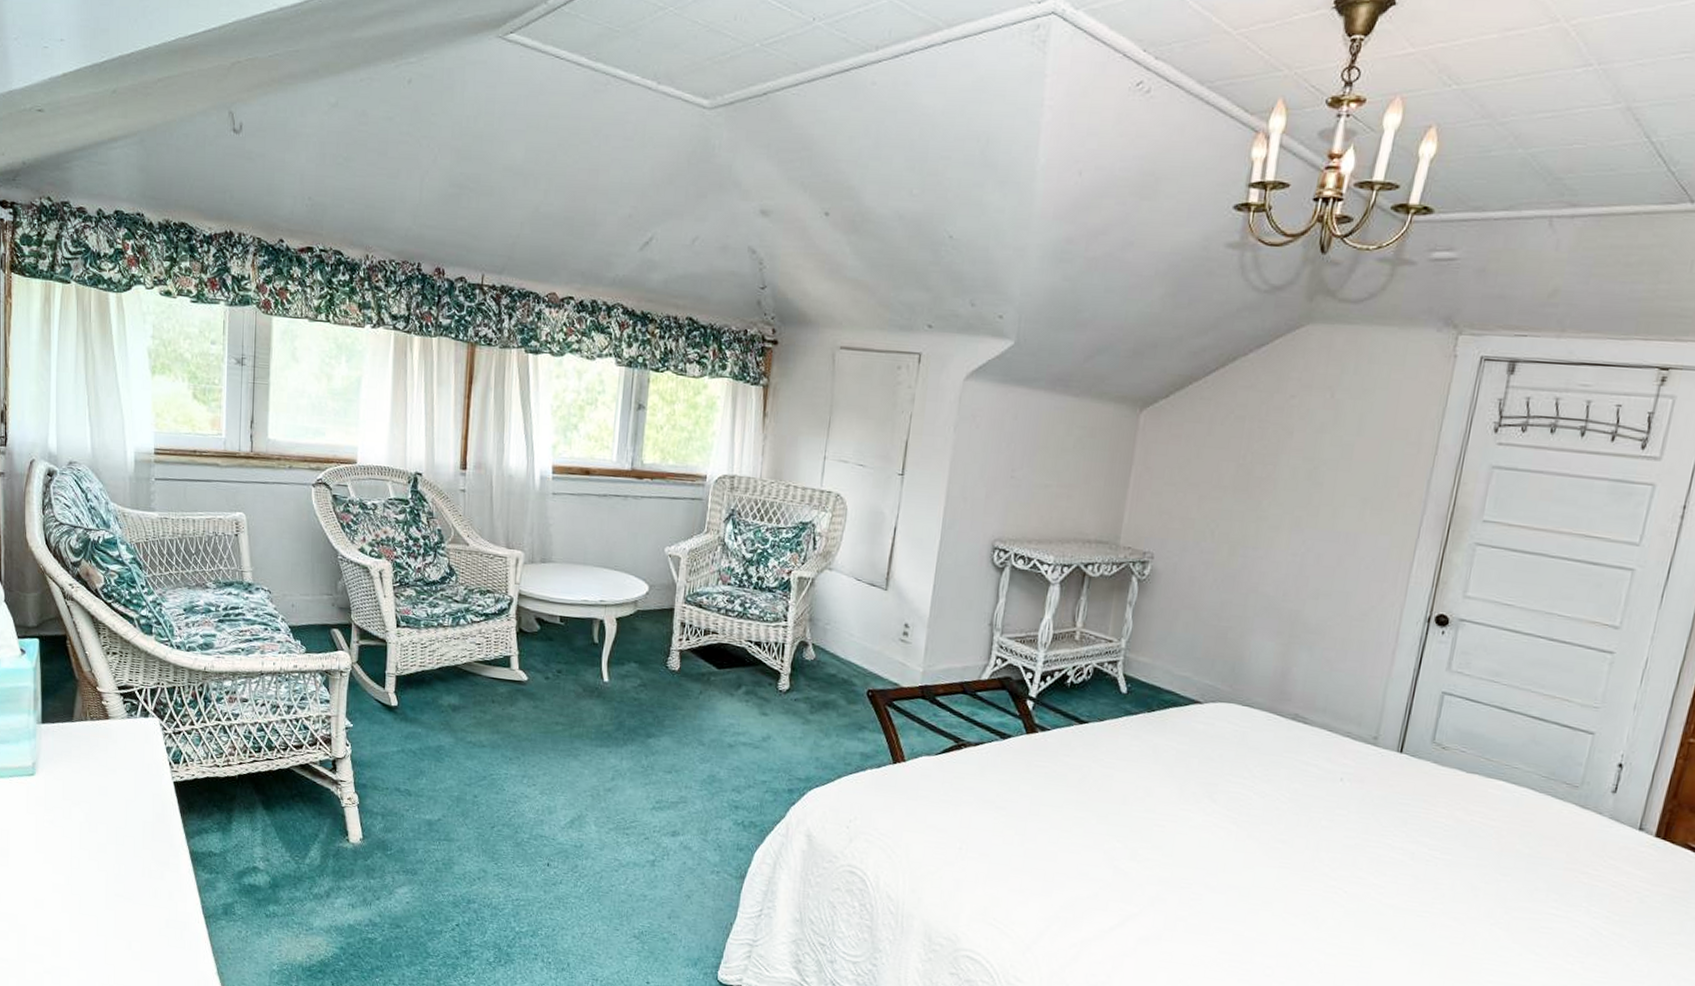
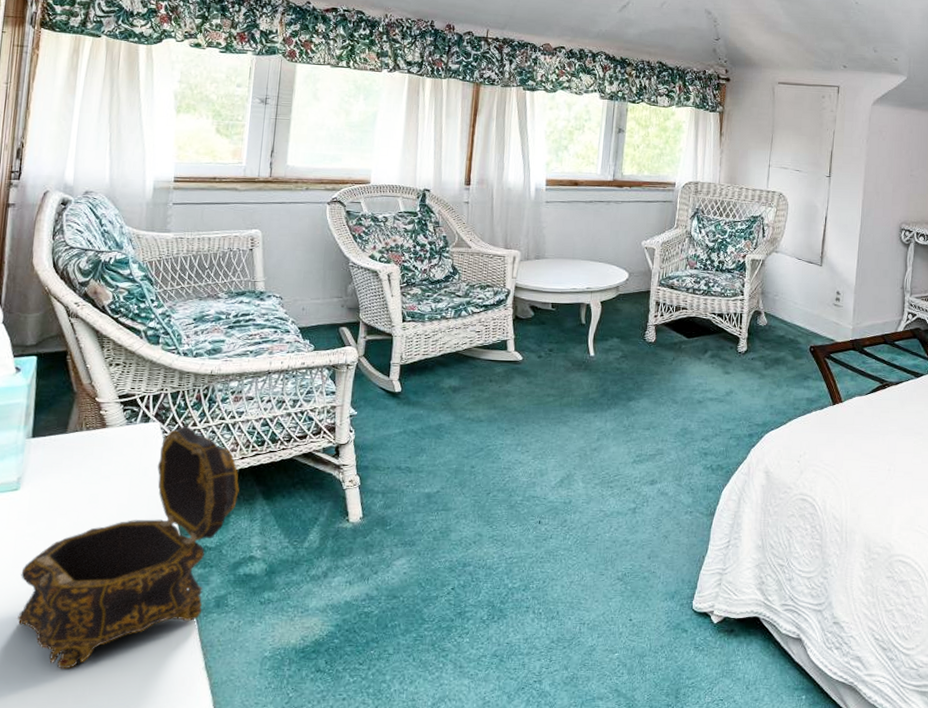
jewelry box: none [44,723,239,957] -> present [17,425,240,669]

